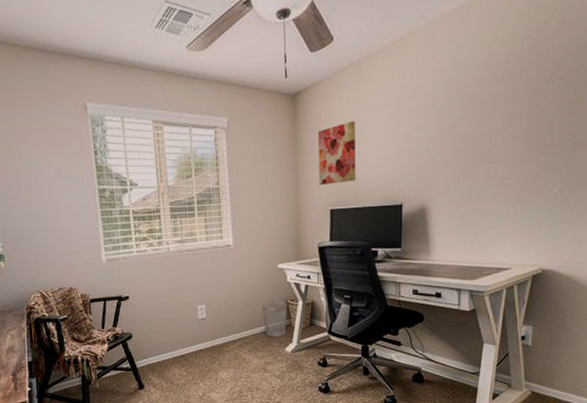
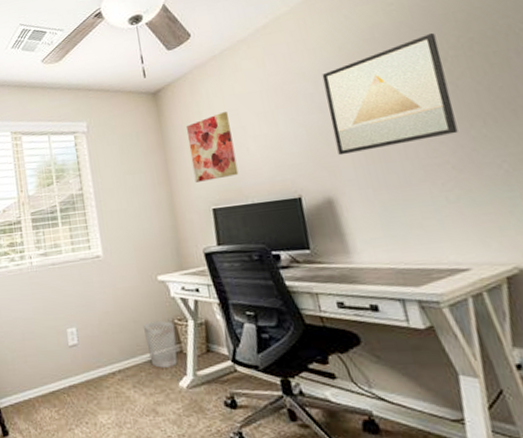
wall art: none [438,67,536,171] -> present [322,33,458,156]

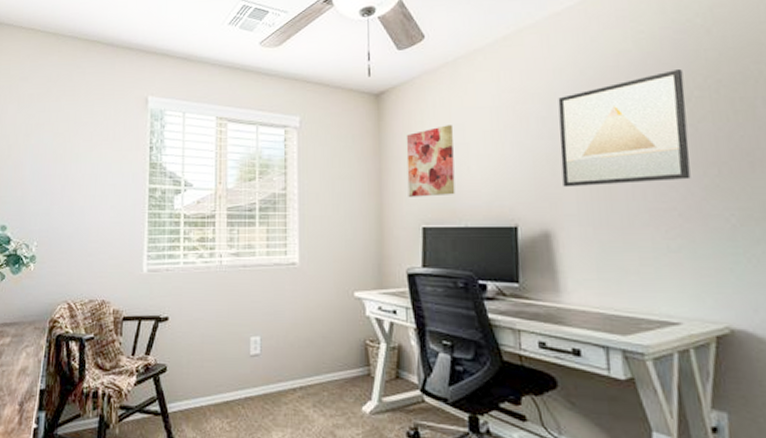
wastebasket: present [143,321,178,368] -> none [333,340,366,390]

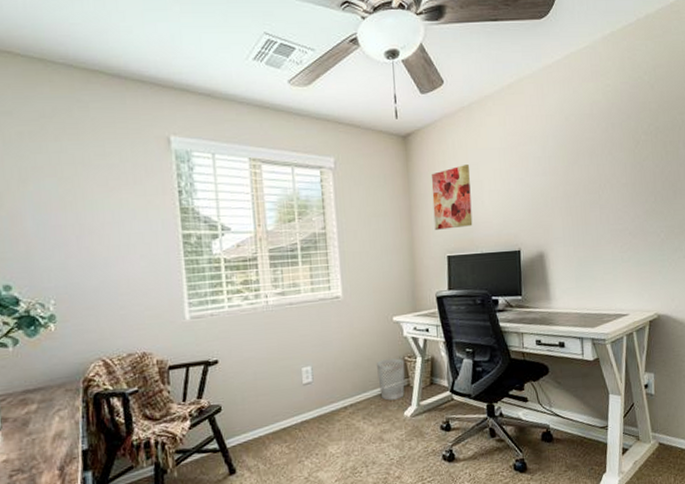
wastebasket: none [333,340,366,390] -> present [377,358,405,401]
wall art: present [558,70,691,188] -> none [549,118,638,216]

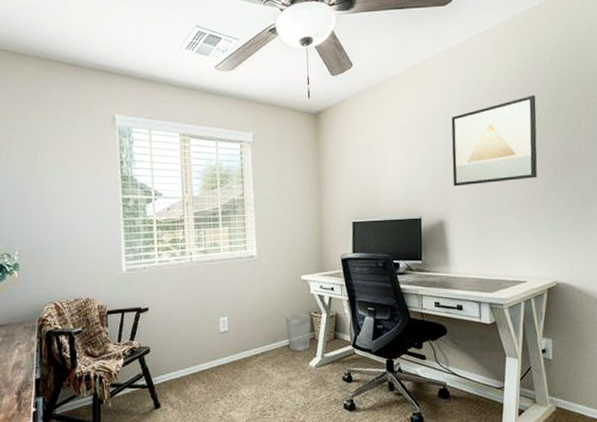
wall art: present [431,165,473,230] -> none [339,139,377,198]
wall art: none [549,118,638,216] -> present [451,95,538,187]

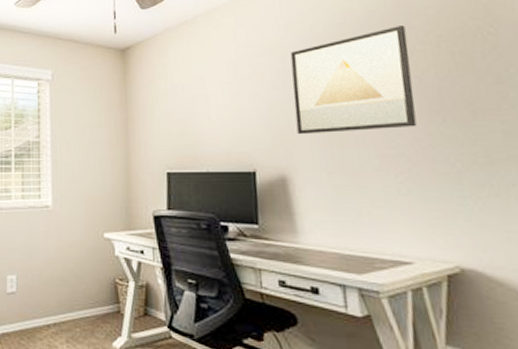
wastebasket: present [286,313,311,351] -> none [84,278,116,327]

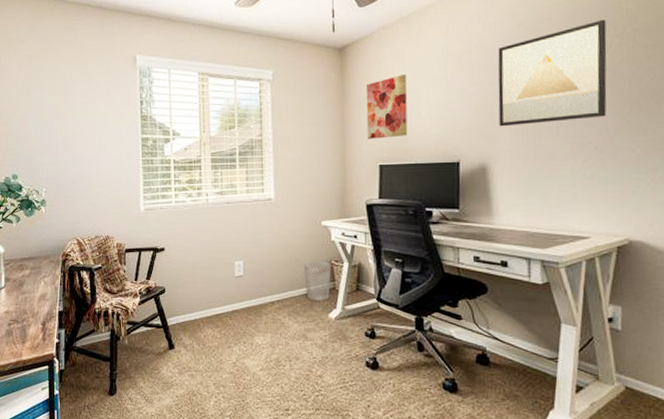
wastebasket: none [84,278,116,327] -> present [304,261,332,301]
wall art: none [150,77,197,144] -> present [366,75,408,139]

